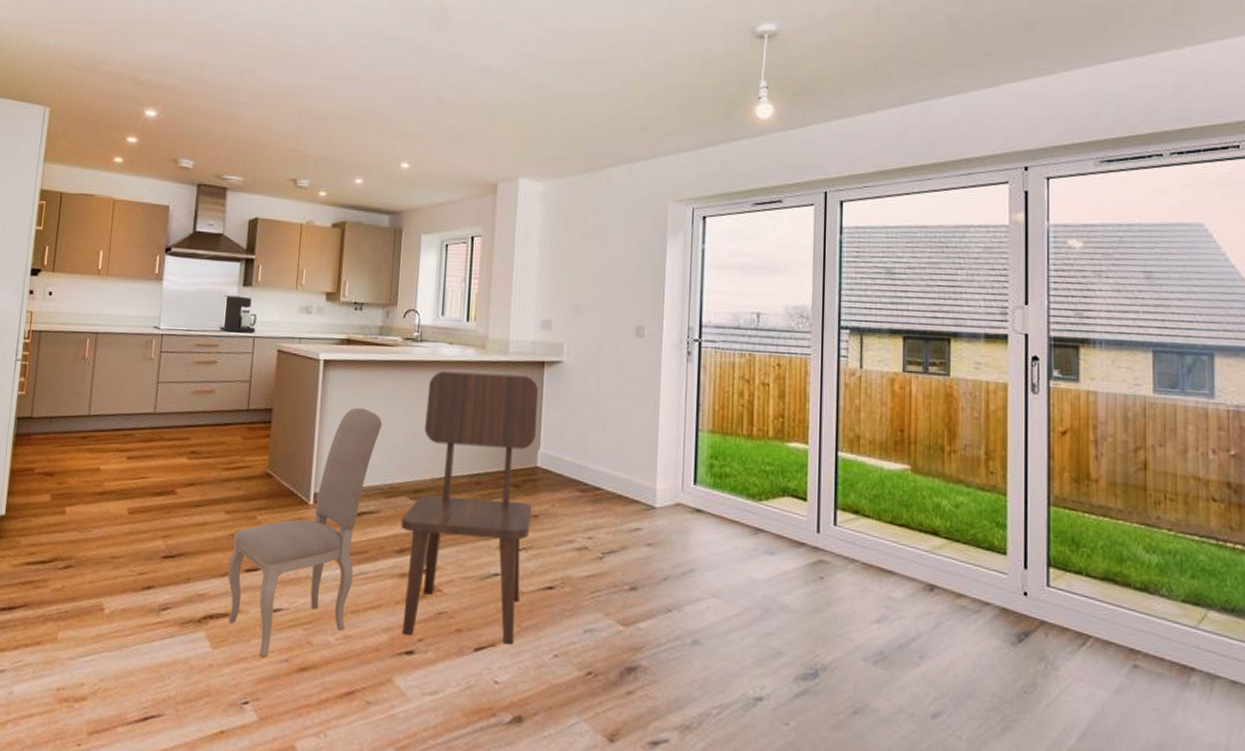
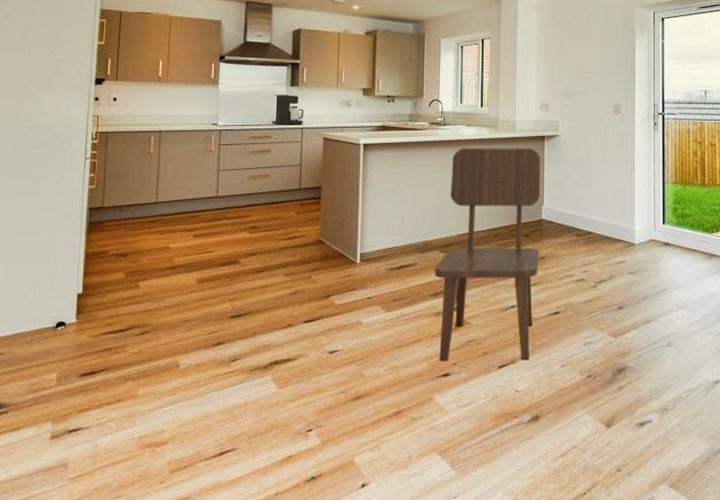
dining chair: present [227,407,383,657] -> none [289,181,416,391]

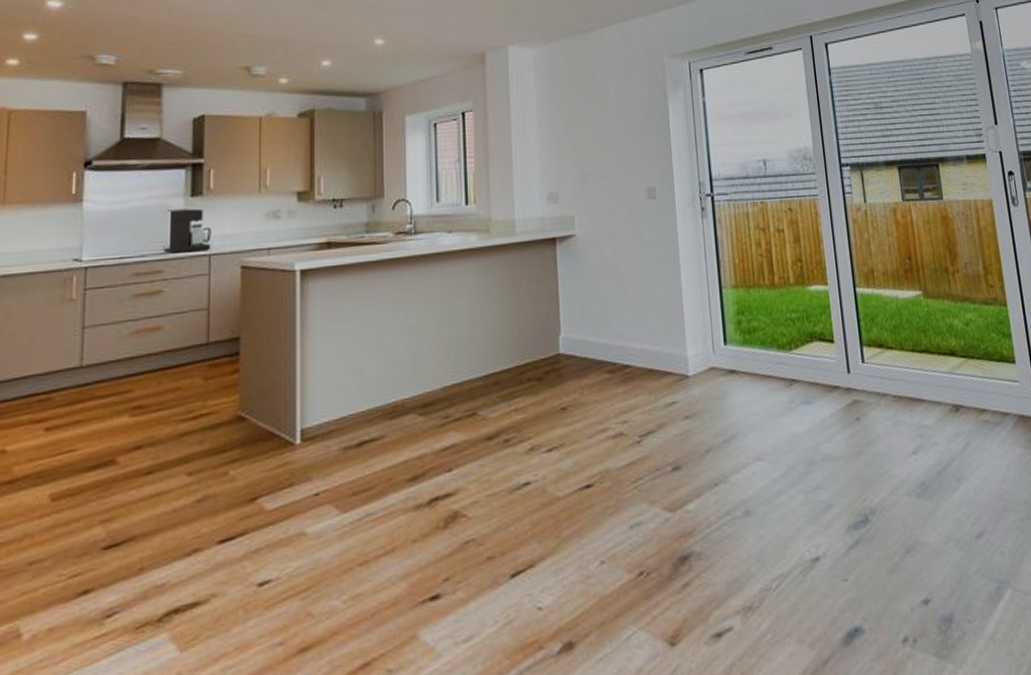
dining chair: present [434,148,541,361] -> none [410,256,560,578]

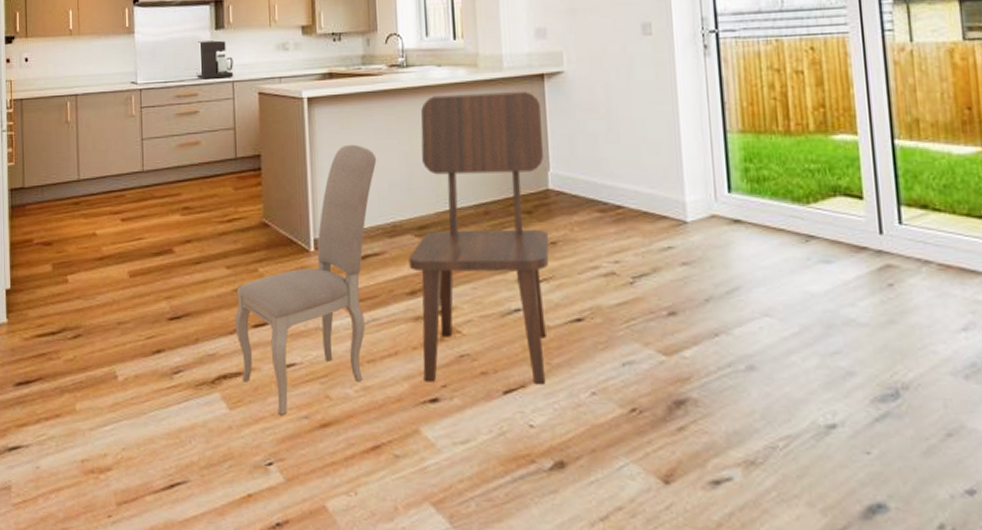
dining chair: none [195,319,379,647] -> present [235,144,377,415]
dining chair: none [410,256,560,578] -> present [408,91,549,385]

